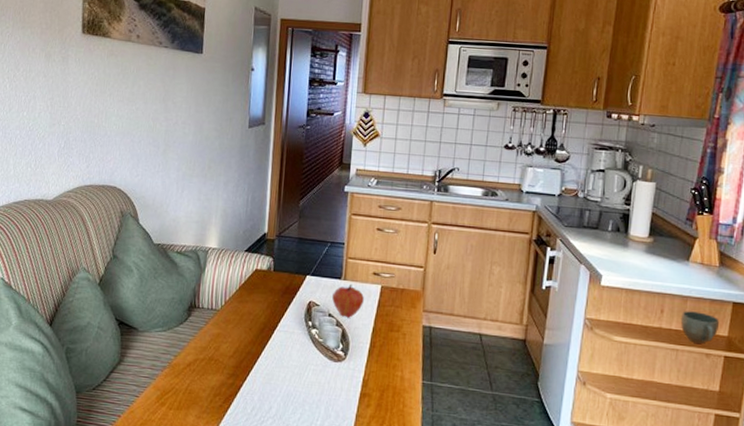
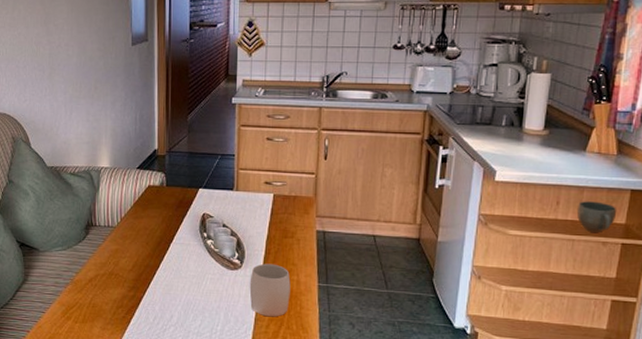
fruit: present [332,284,364,318] -> none [226,194,257,227]
mug: none [352,357,395,414] -> present [249,263,291,317]

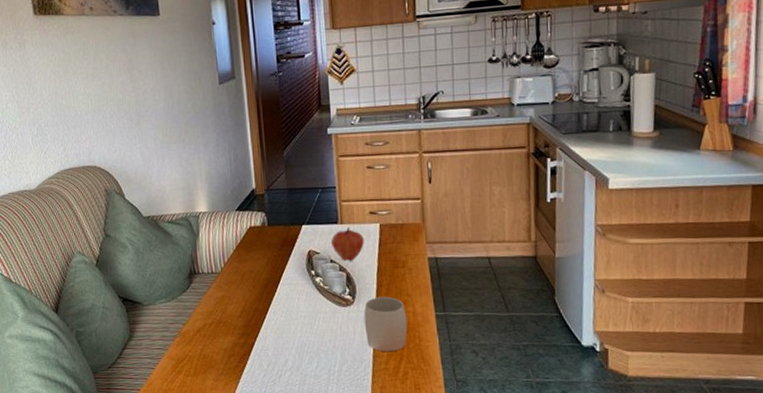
fruit: none [226,194,257,227] -> present [331,226,364,261]
cup: present [576,201,617,234] -> none [697,200,740,234]

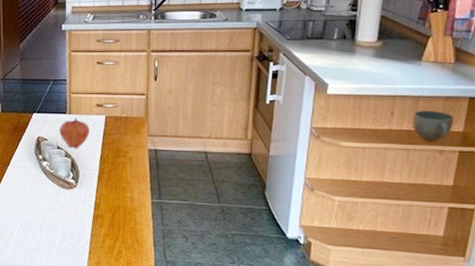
mug: present [363,296,408,352] -> none [85,182,124,233]
cup: none [697,200,740,234] -> present [412,110,455,142]

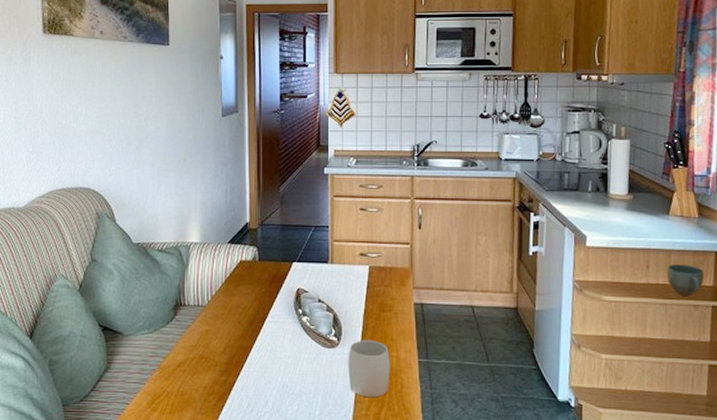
fruit: present [59,117,89,148] -> none [321,267,353,302]
mug: none [85,182,124,233] -> present [348,340,390,398]

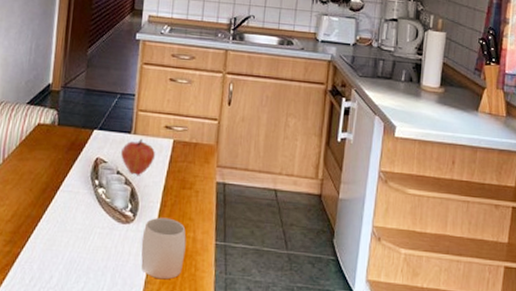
fruit: none [321,267,353,302] -> present [121,138,155,175]
cup: present [666,264,705,297] -> none [470,161,508,196]

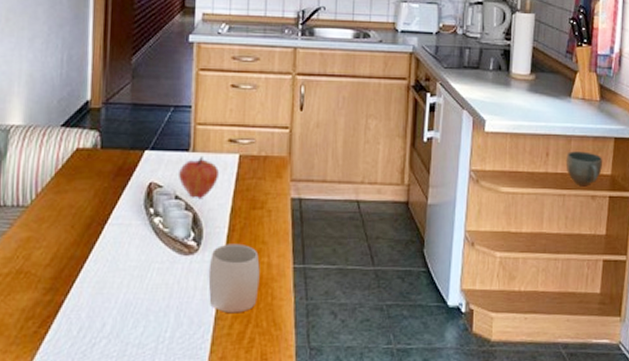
cup: none [470,161,508,196] -> present [565,151,603,187]

